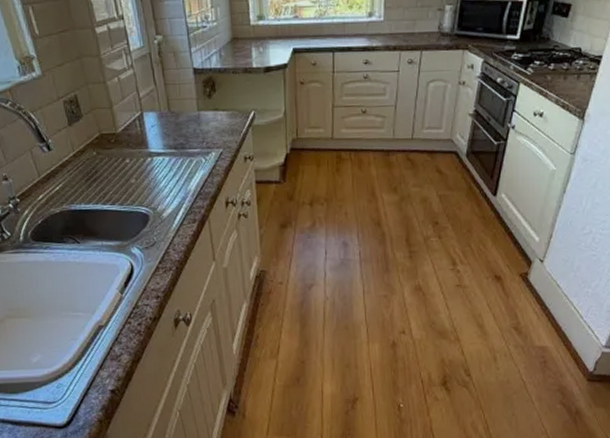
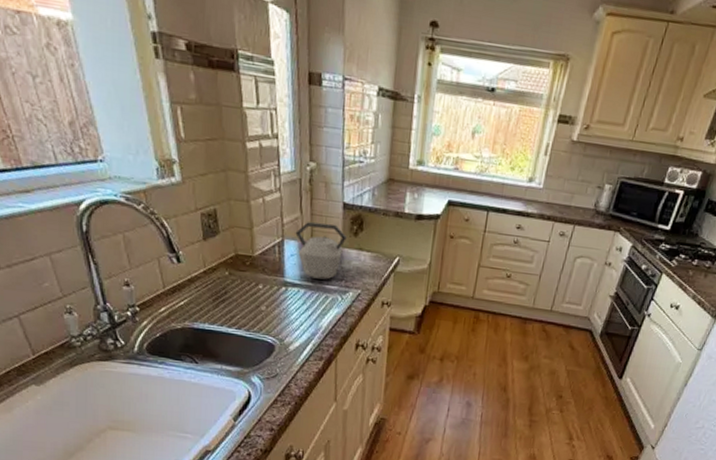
kettle: none [152,90,201,145] -> present [295,222,347,280]

